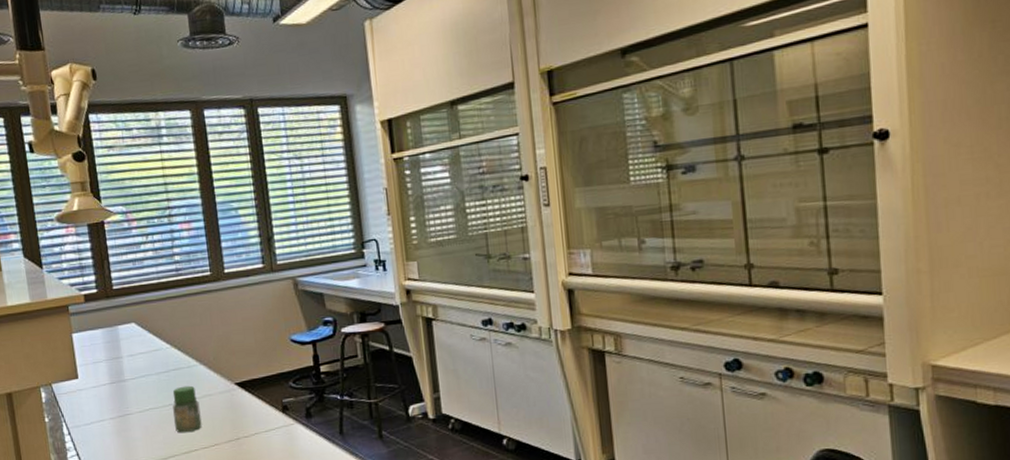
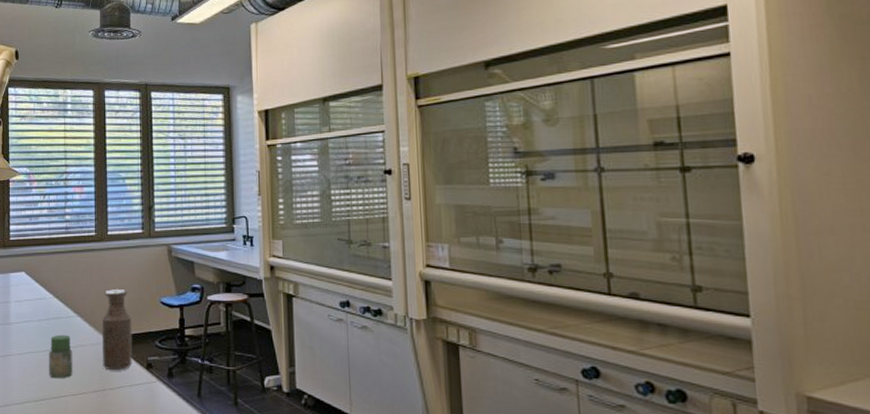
bottle: none [227,331,266,418] -> present [101,289,132,371]

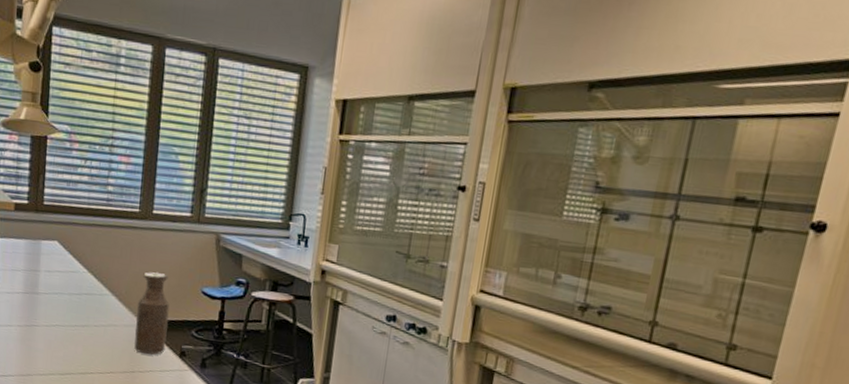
jar: present [49,334,73,379] -> none [76,311,104,356]

